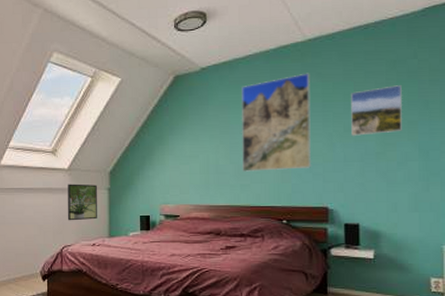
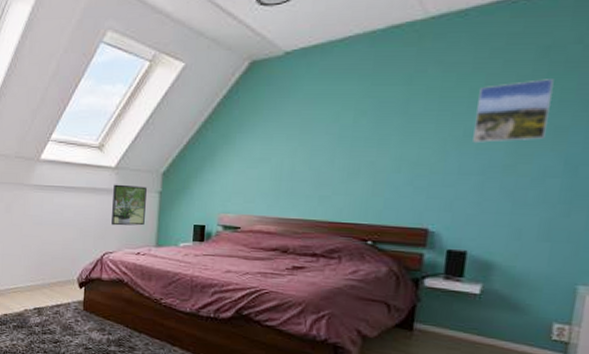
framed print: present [241,73,312,172] -> none [322,60,427,182]

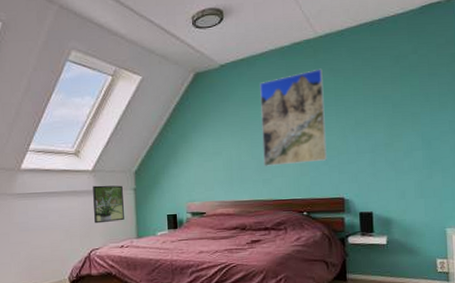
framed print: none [322,60,427,182] -> present [259,68,328,166]
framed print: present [473,79,554,143] -> none [360,79,407,128]

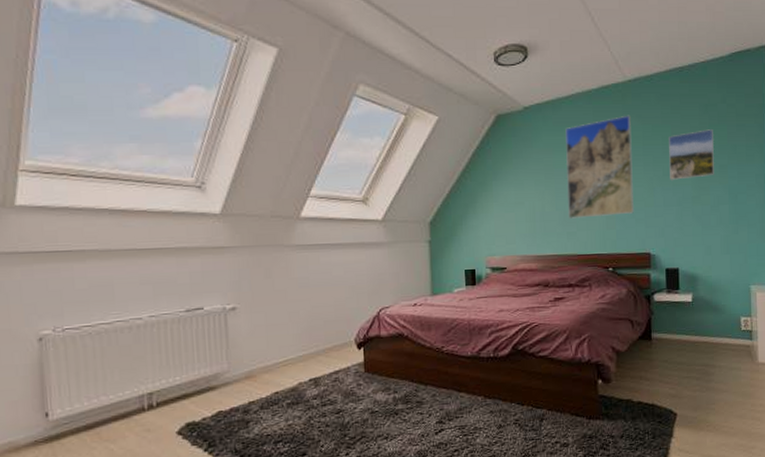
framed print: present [93,185,124,224] -> none [383,236,418,280]
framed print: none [360,79,407,128] -> present [669,129,714,180]

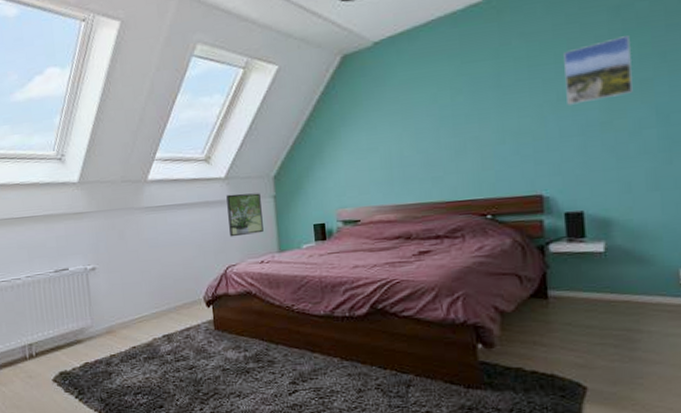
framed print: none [383,236,418,280] -> present [226,193,264,237]
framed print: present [565,115,635,219] -> none [425,33,519,162]

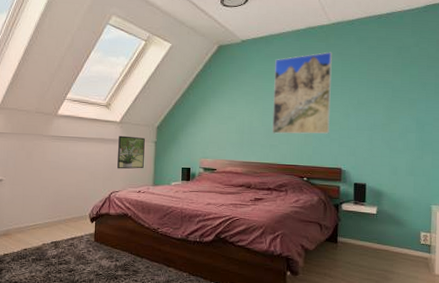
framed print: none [425,33,519,162] -> present [271,52,332,135]
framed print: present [564,35,633,105] -> none [363,68,405,109]

